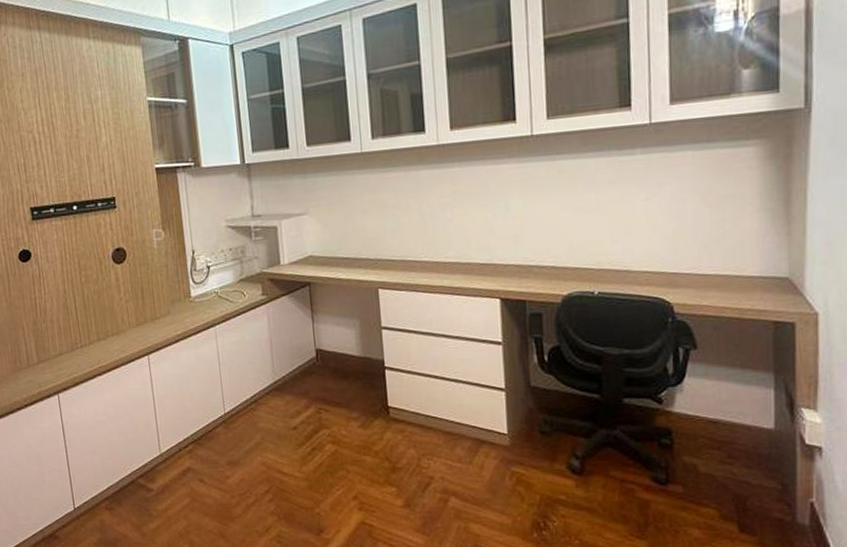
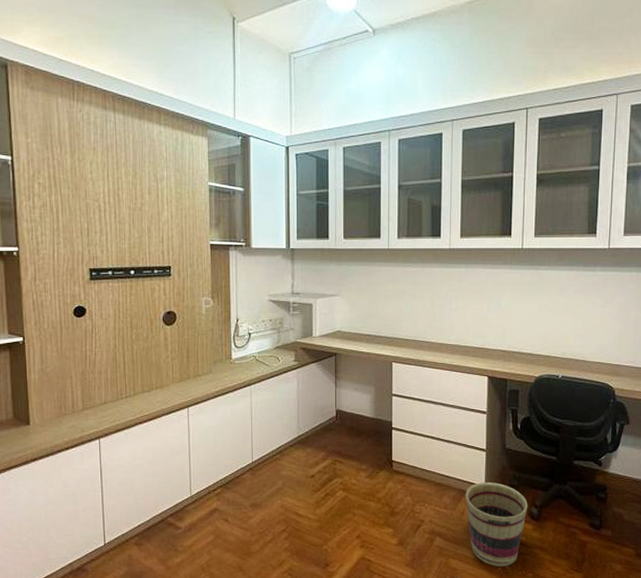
basket: none [483,429,567,532] -> present [465,482,528,567]

